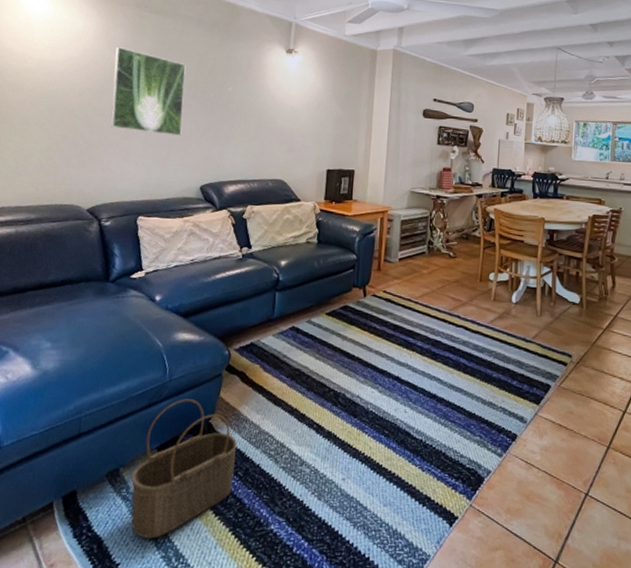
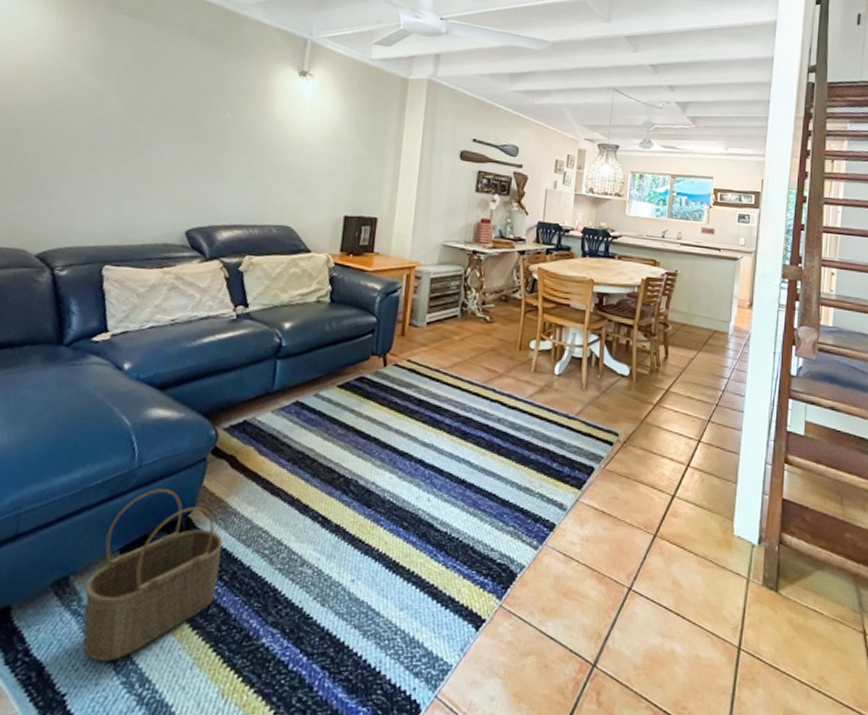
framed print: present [111,47,186,136] -> none [71,55,173,168]

